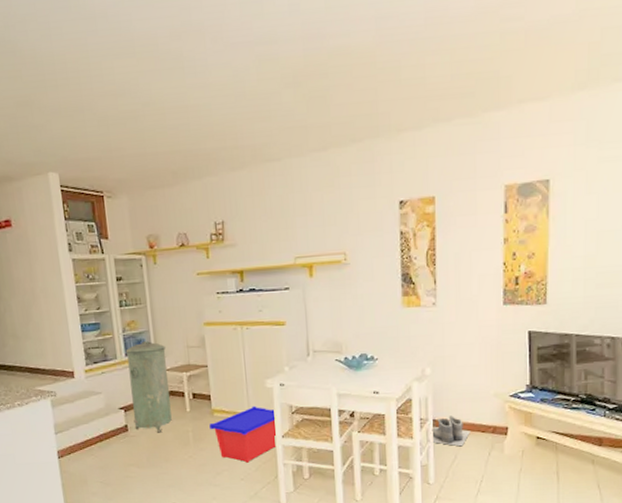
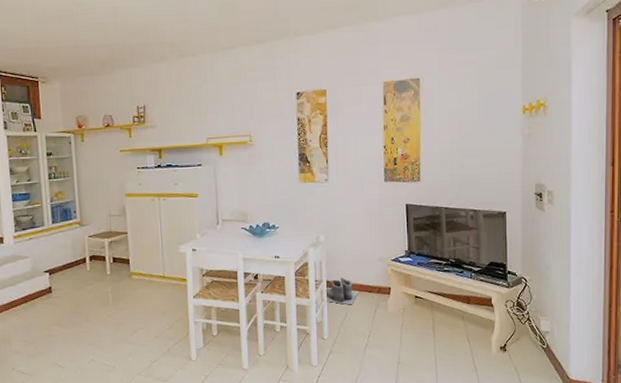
trash can: present [125,340,172,433] -> none [52,209,93,294]
storage bin: present [209,406,277,463] -> none [128,269,188,321]

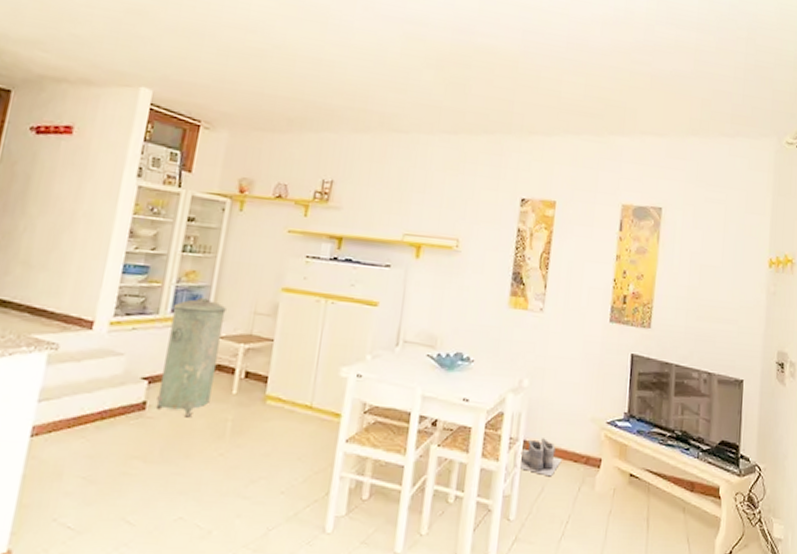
trash can: none [52,209,93,294] -> present [155,296,227,418]

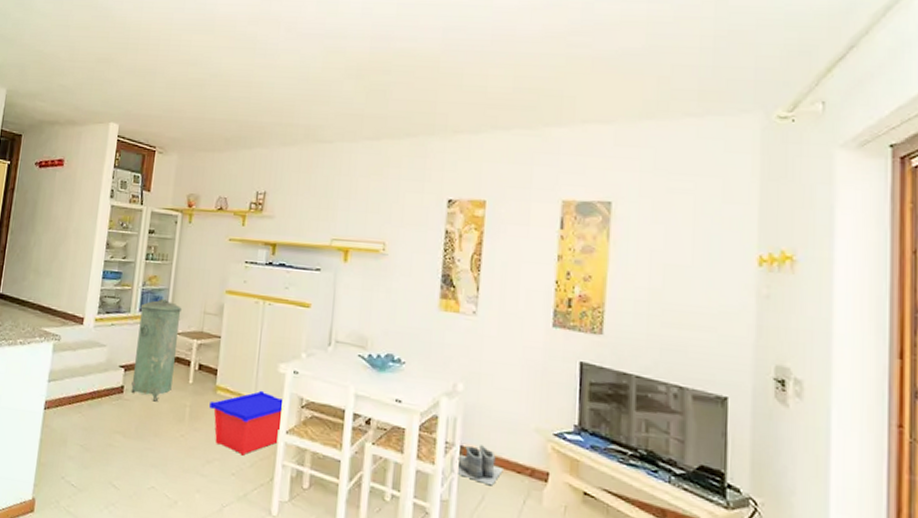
storage bin: none [256,397,343,471] -> present [209,390,282,456]

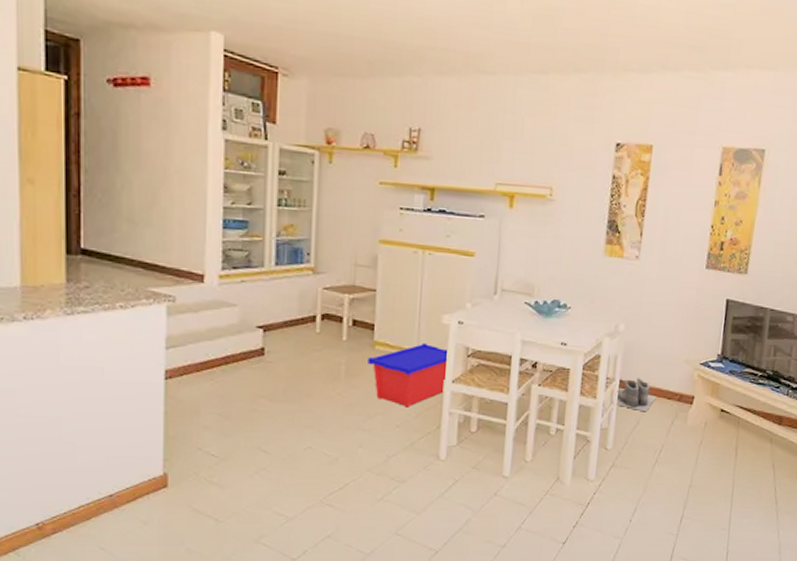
trash can: present [131,298,182,402] -> none [273,249,328,362]

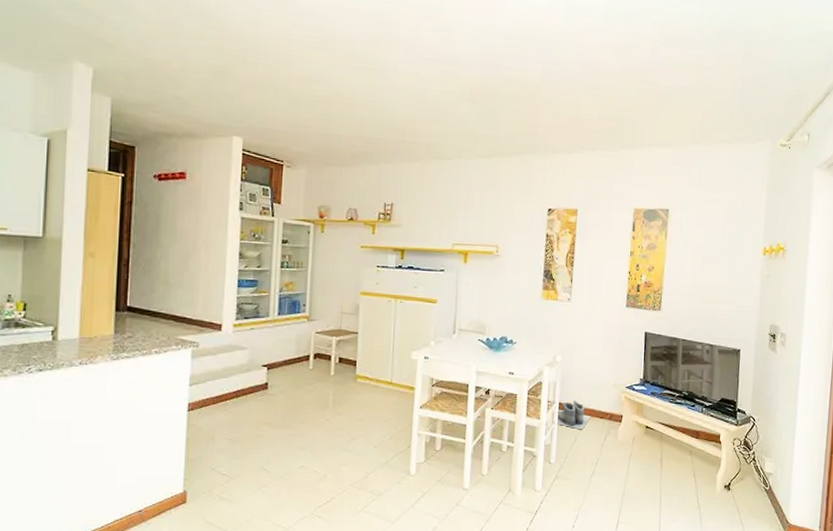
storage bin: present [368,342,447,408] -> none [351,375,415,430]

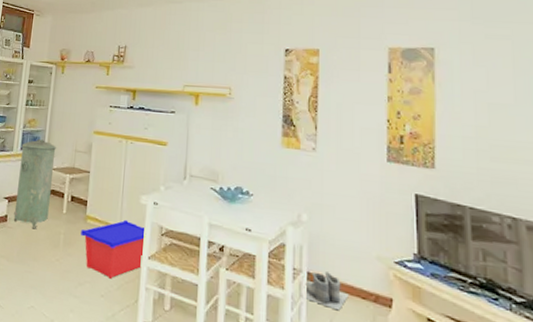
trash can: none [275,302,319,394] -> present [13,138,56,229]
storage bin: none [351,375,415,430] -> present [81,219,144,279]

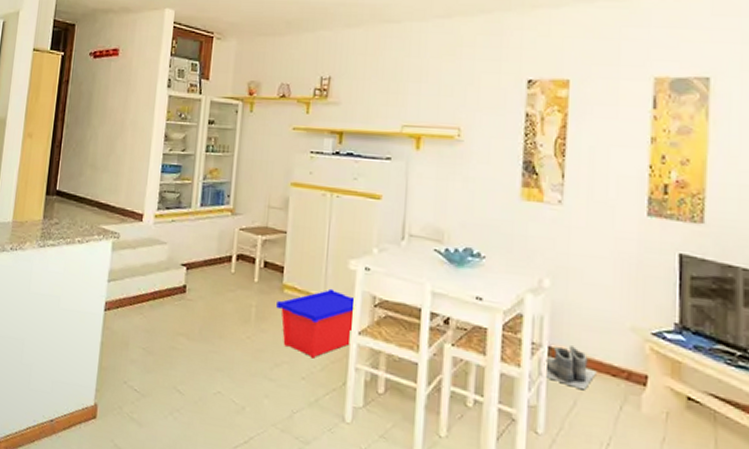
trash can: present [13,138,56,229] -> none [193,192,245,302]

